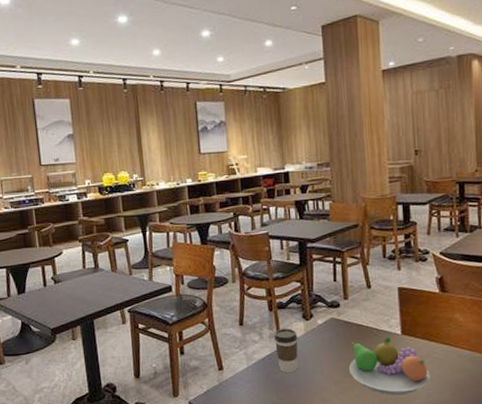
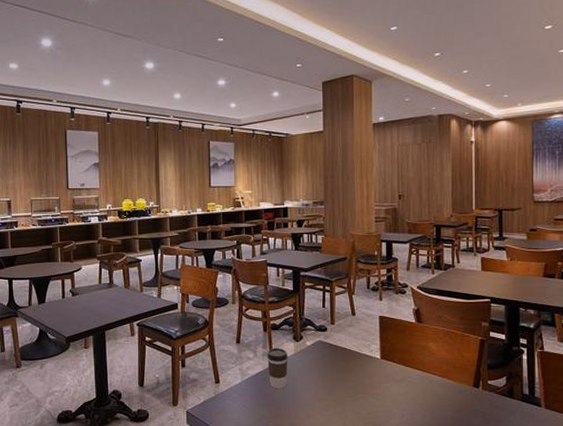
fruit bowl: present [348,337,430,396] -> none [332,361,405,415]

